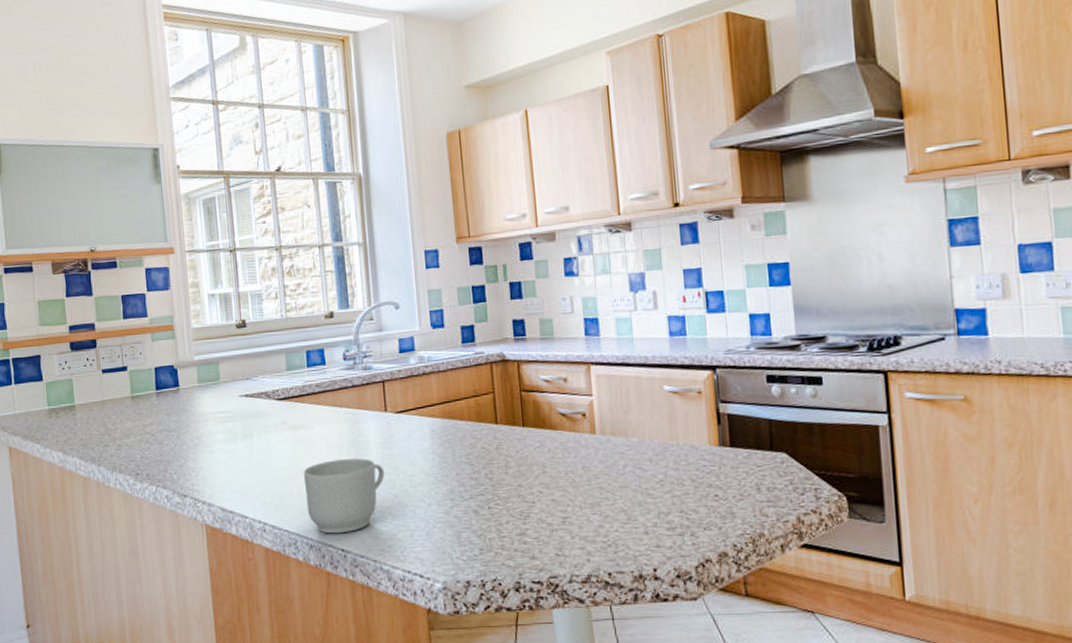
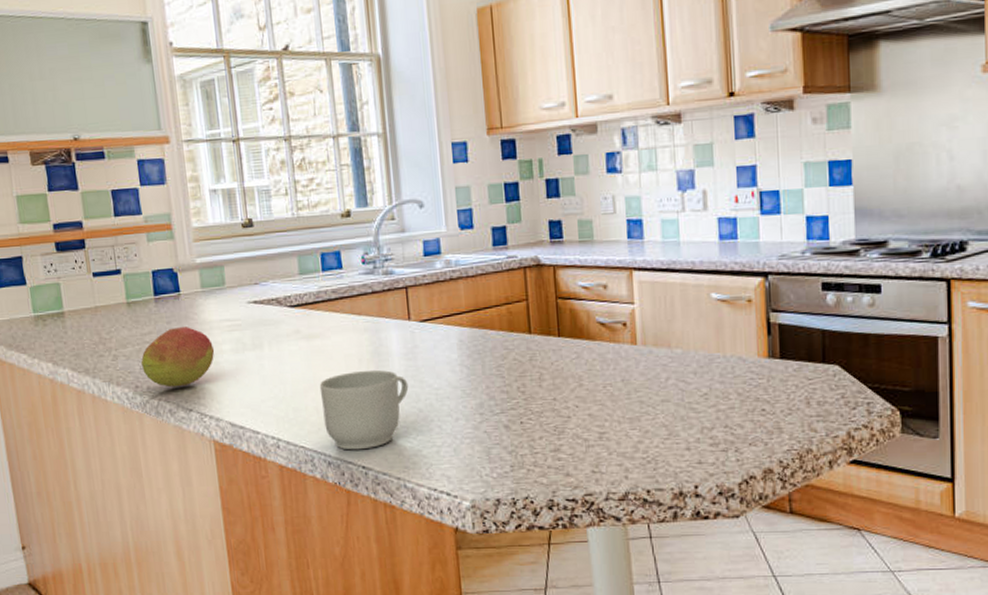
fruit: none [142,418,209,475] -> present [141,327,215,387]

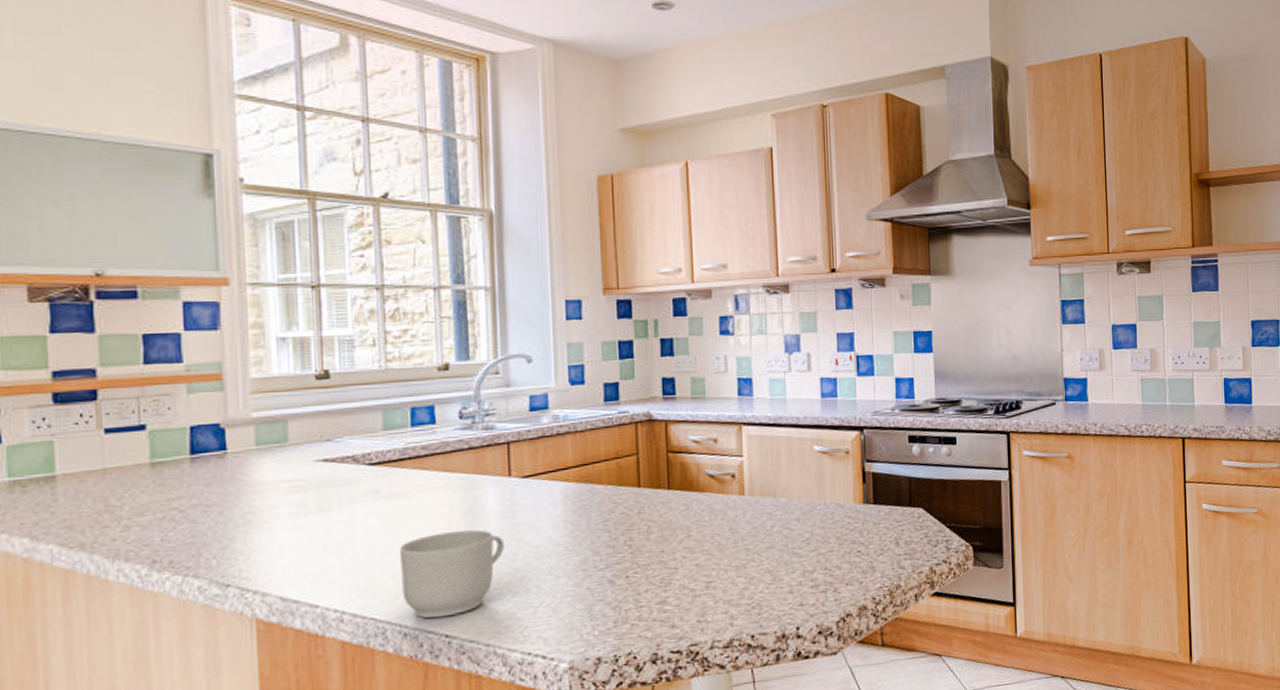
fruit: present [141,327,215,387] -> none [163,489,267,561]

